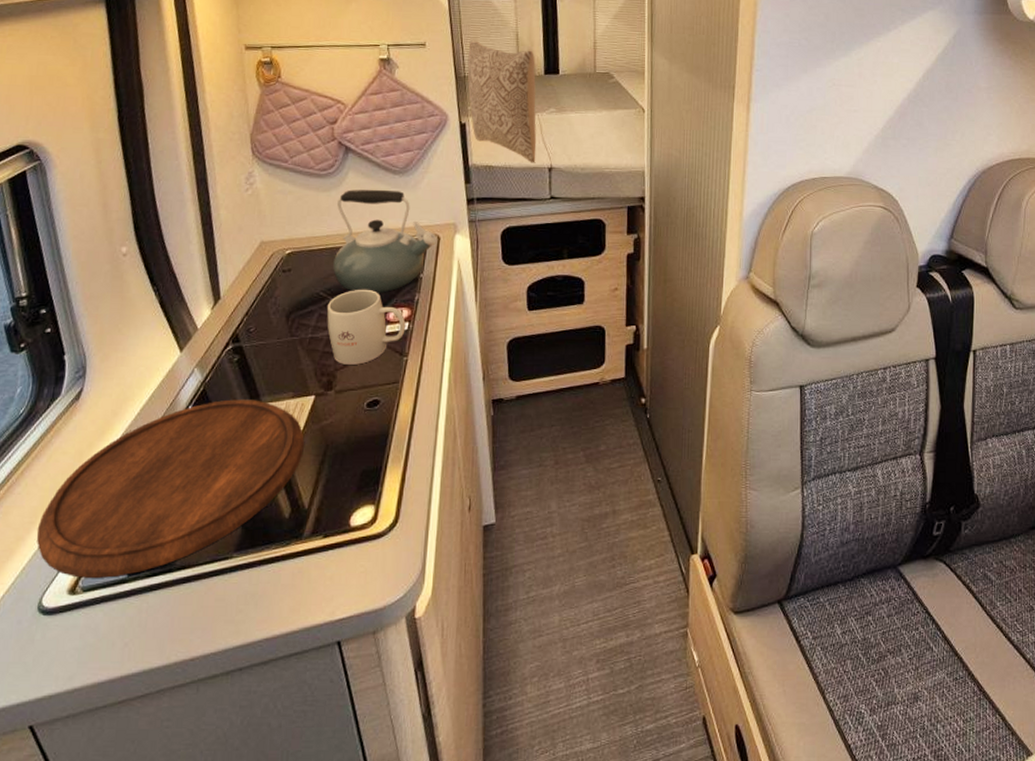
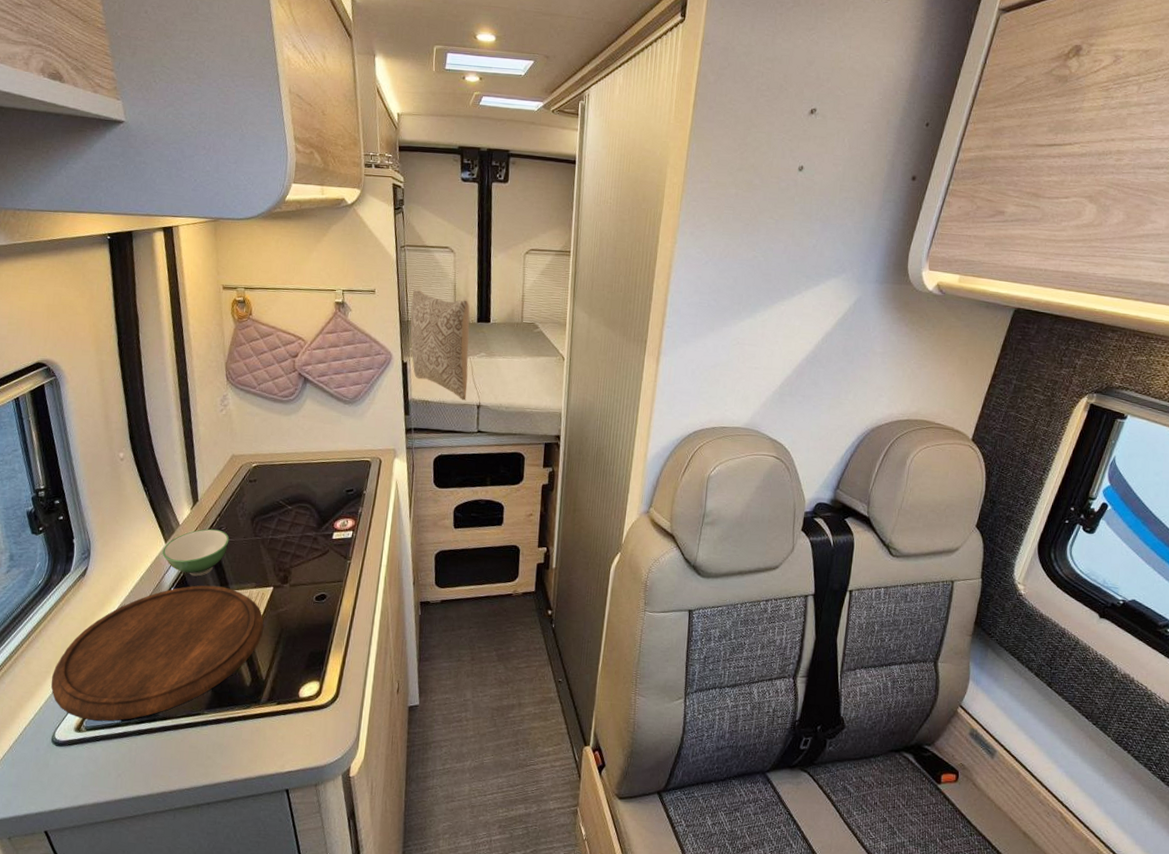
bowl: none [177,331,260,390] -> present [162,528,230,577]
mug: present [327,289,406,366] -> none [284,500,350,565]
kettle: present [333,189,438,294] -> none [291,415,379,506]

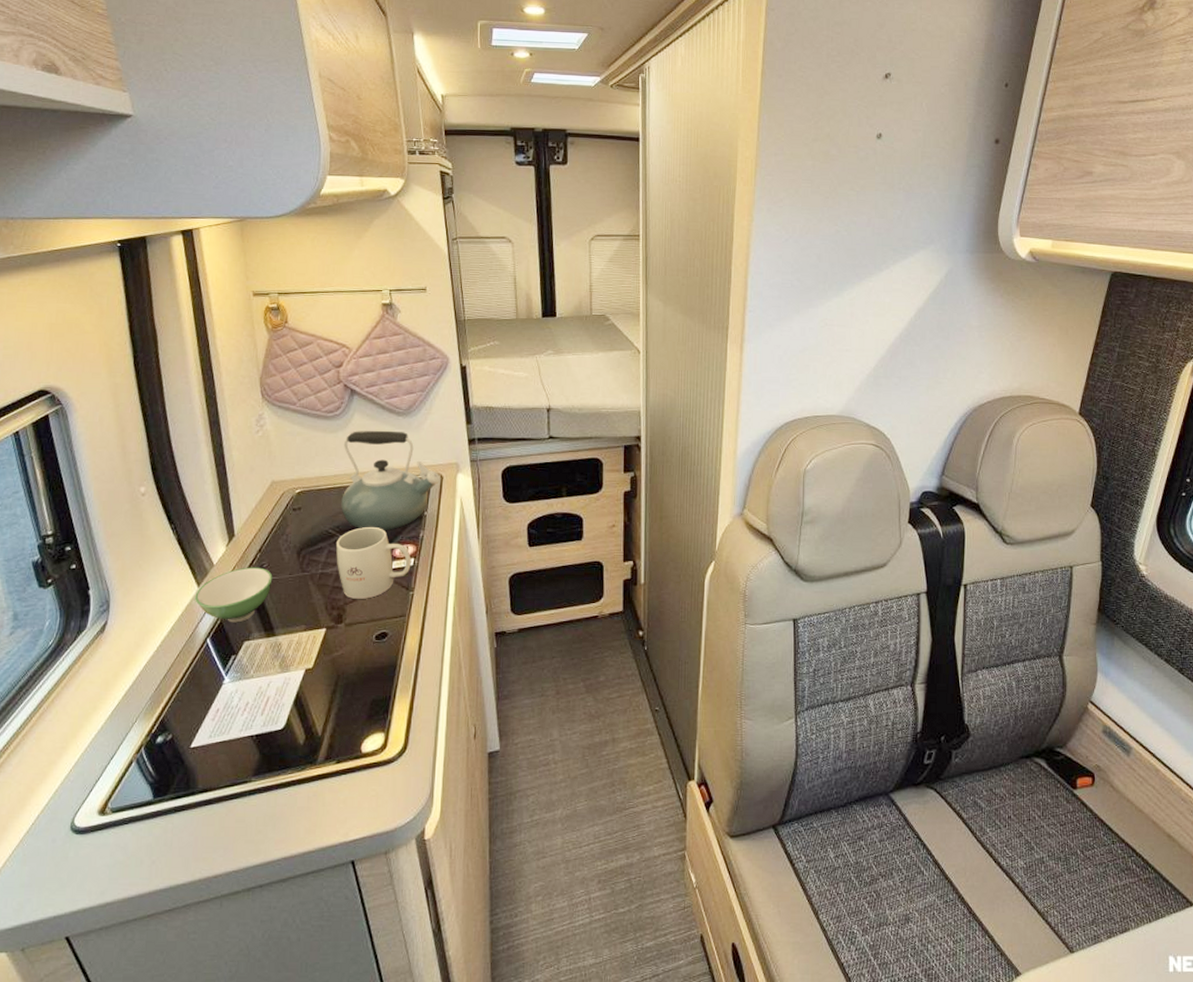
cutting board: present [51,585,264,722] -> none [67,632,317,800]
mug: none [284,500,350,565] -> present [336,526,411,600]
kettle: none [291,415,379,506] -> present [341,430,441,531]
pillow: present [410,289,470,400] -> none [467,285,535,404]

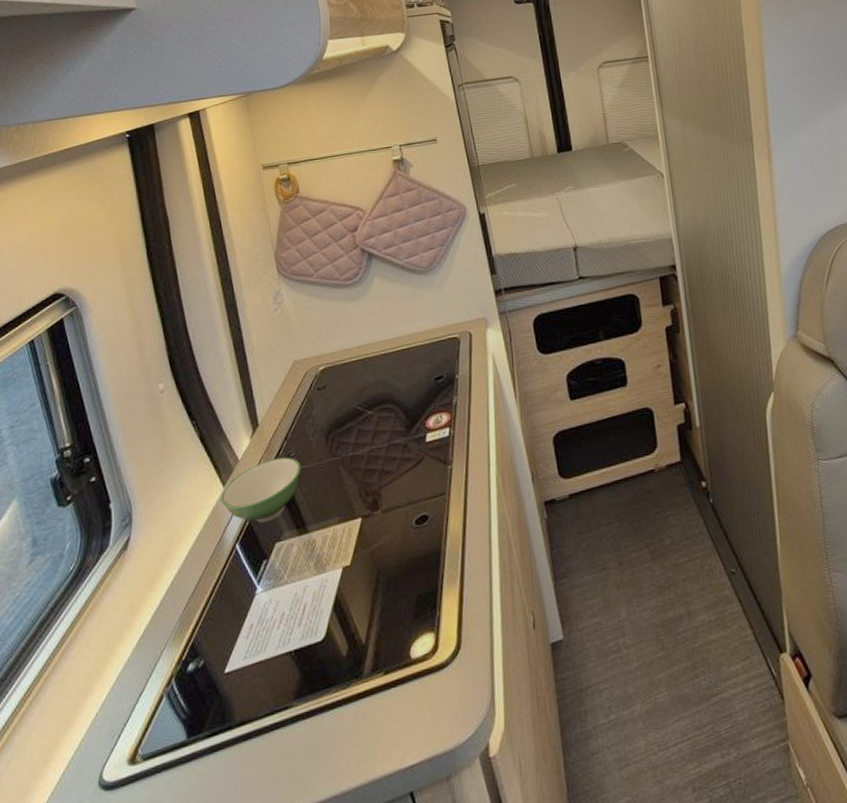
mug: present [336,526,411,600] -> none [366,397,447,482]
kettle: present [341,430,441,531] -> none [366,291,470,403]

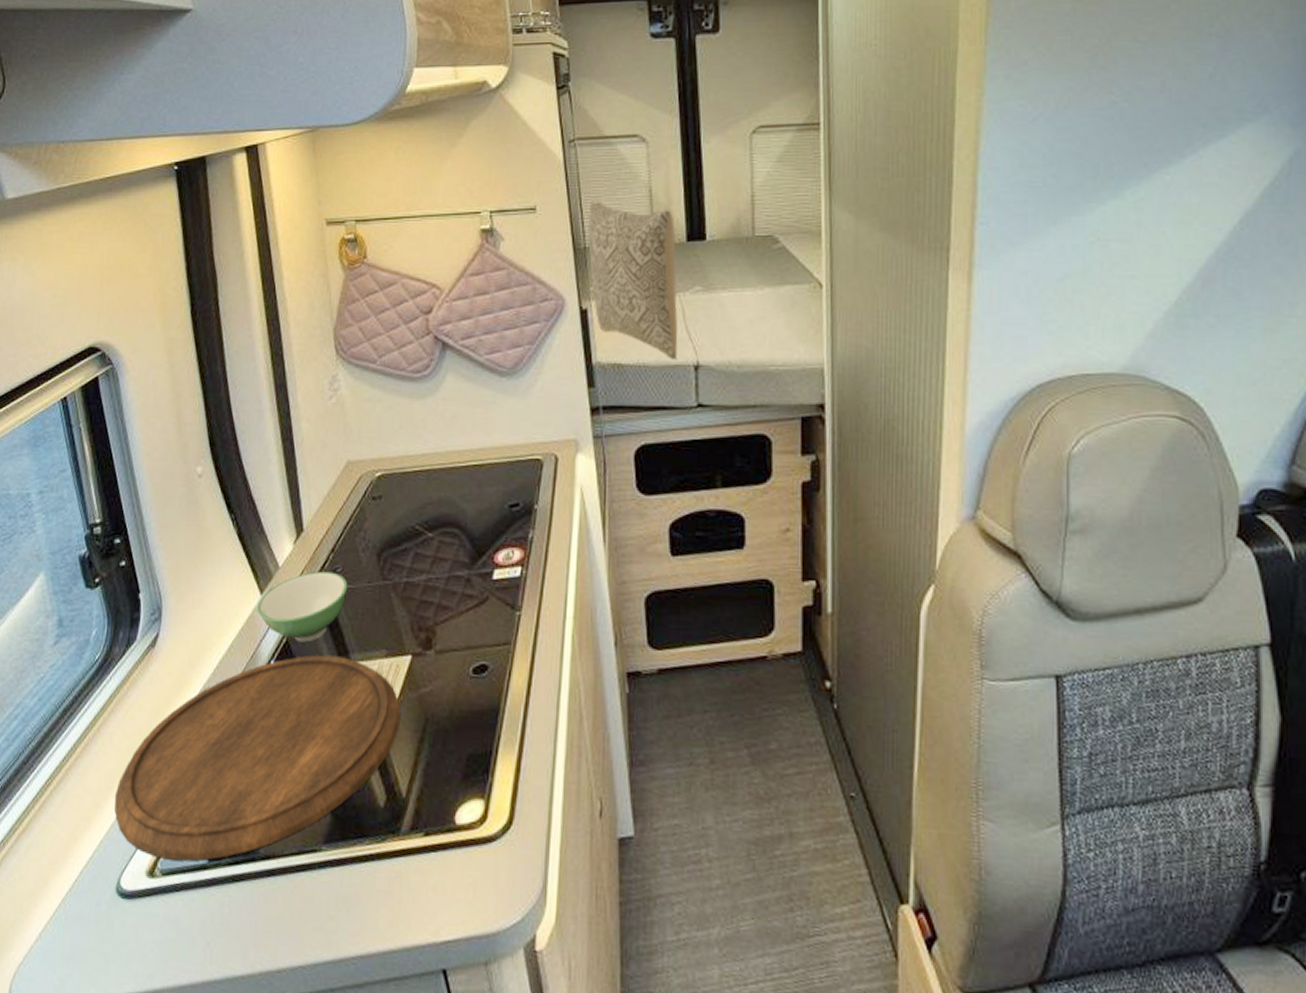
cutting board: none [93,529,355,745] -> present [113,655,400,862]
pillow: none [479,129,559,245] -> present [588,200,678,360]

